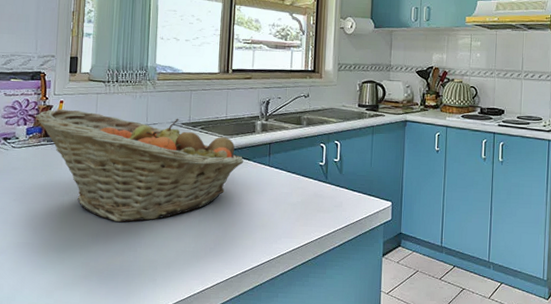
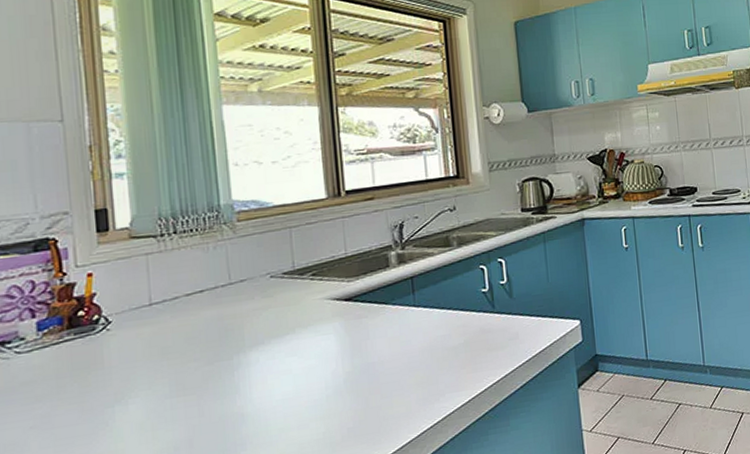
fruit basket: present [35,108,244,223] -> none [48,267,379,425]

